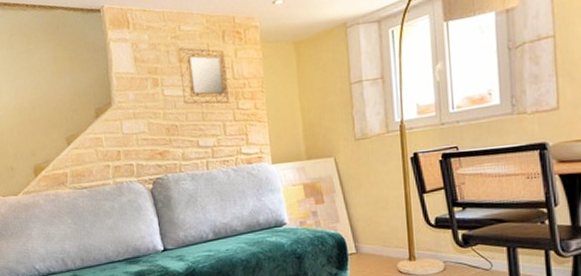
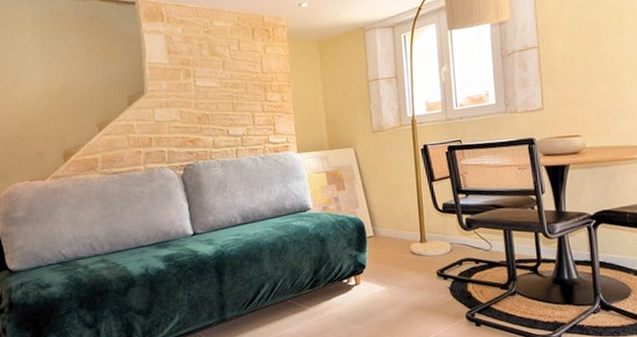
home mirror: present [177,47,229,105] -> none [209,42,258,96]

